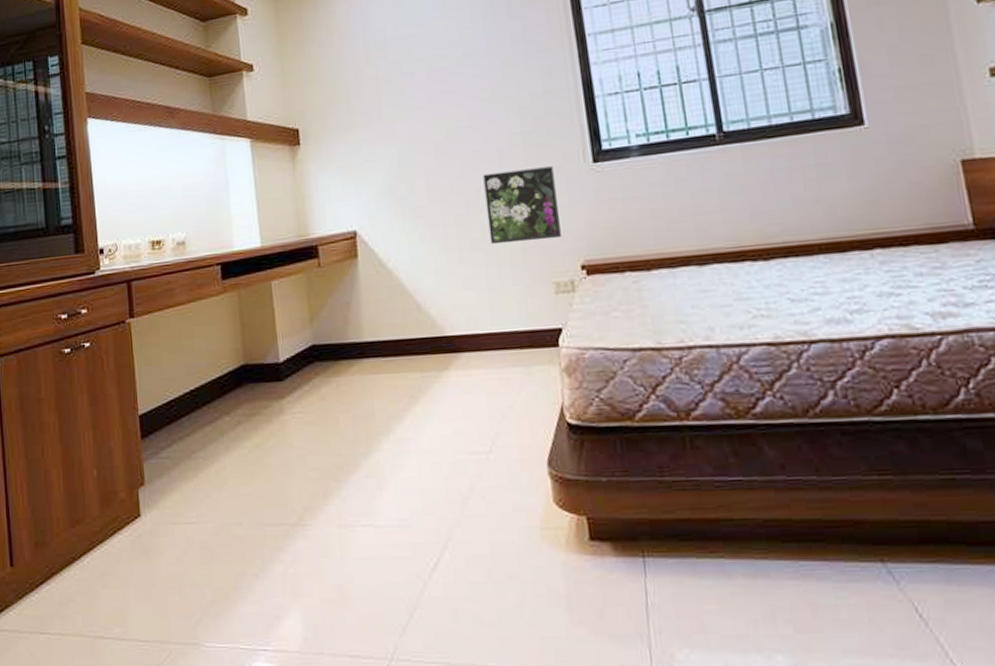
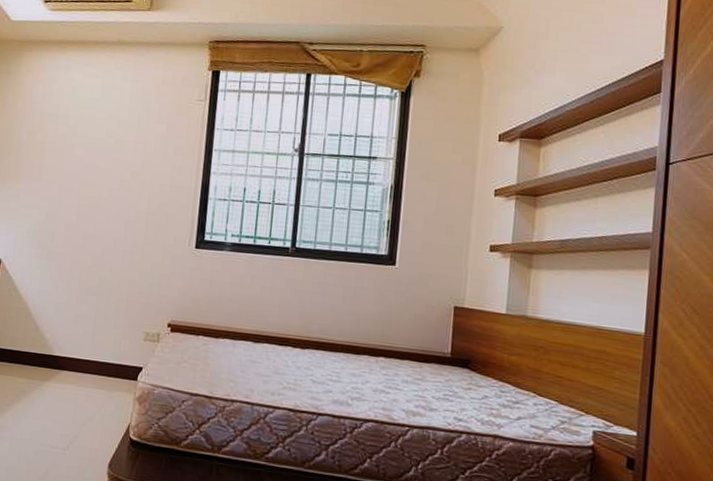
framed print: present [483,166,561,245] -> none [104,238,164,300]

